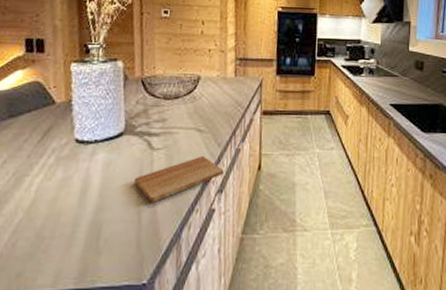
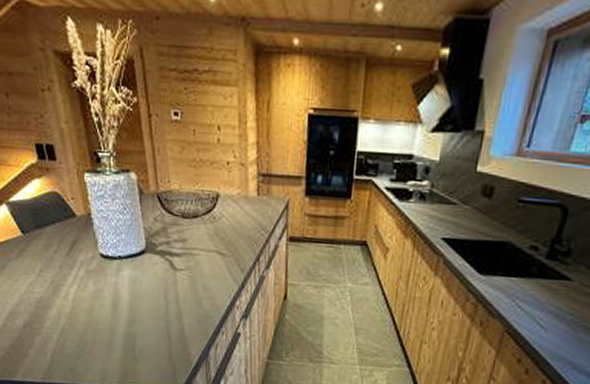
cutting board: present [134,155,224,202] -> none [161,280,249,321]

